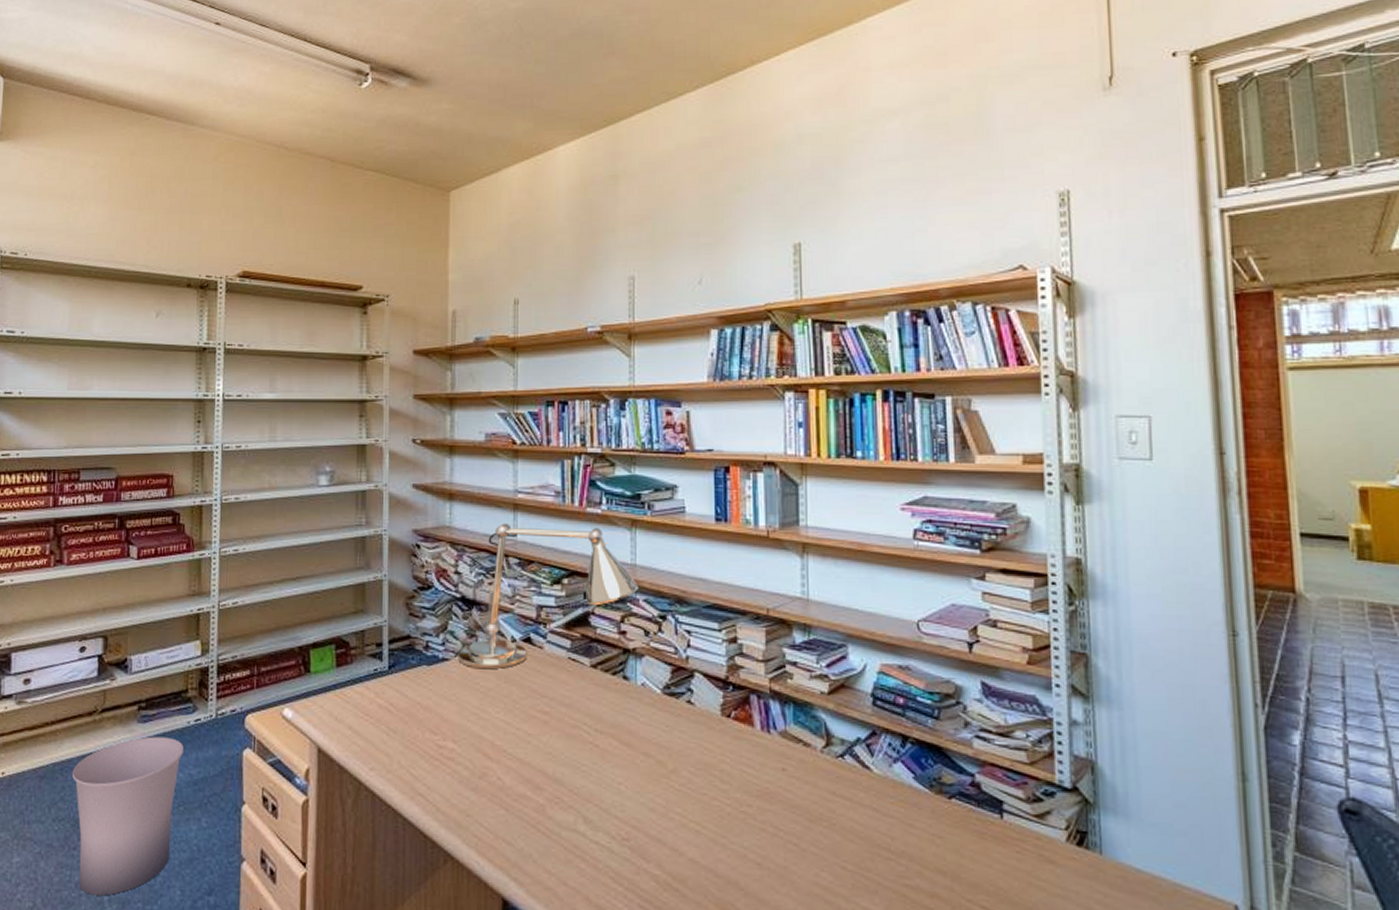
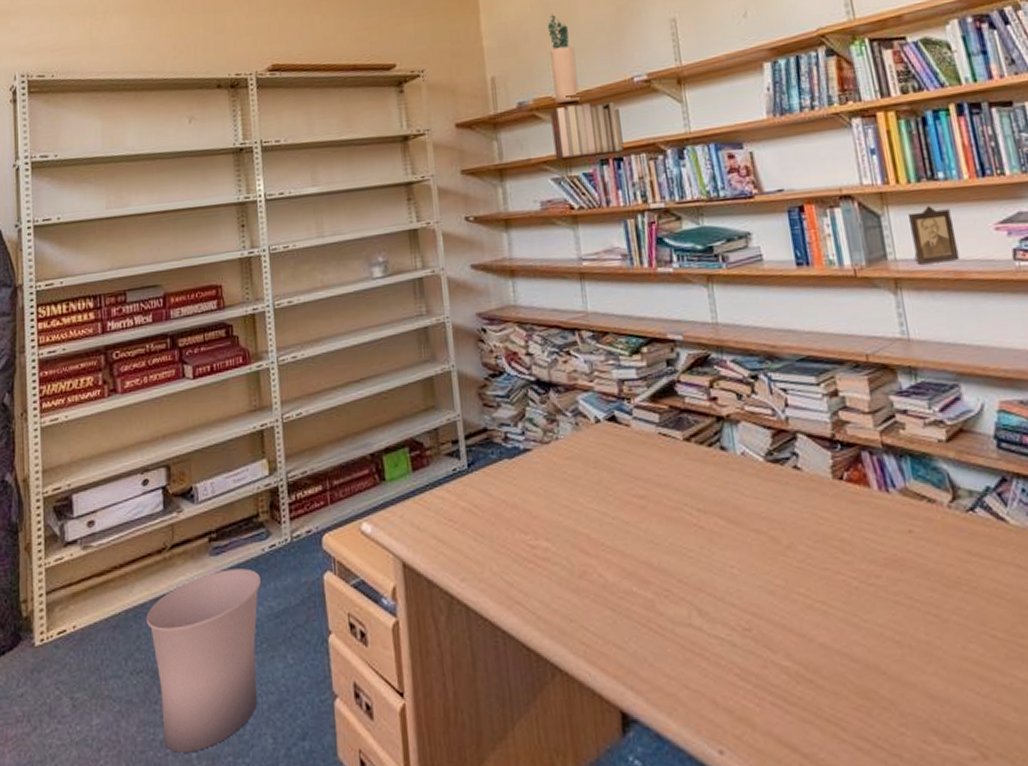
desk lamp: present [455,523,640,670] -> none [536,288,725,457]
books: none [504,346,570,396] -> present [550,102,624,160]
vase: none [511,256,535,346] -> present [547,13,580,106]
photo frame: none [823,481,865,534] -> present [908,206,960,265]

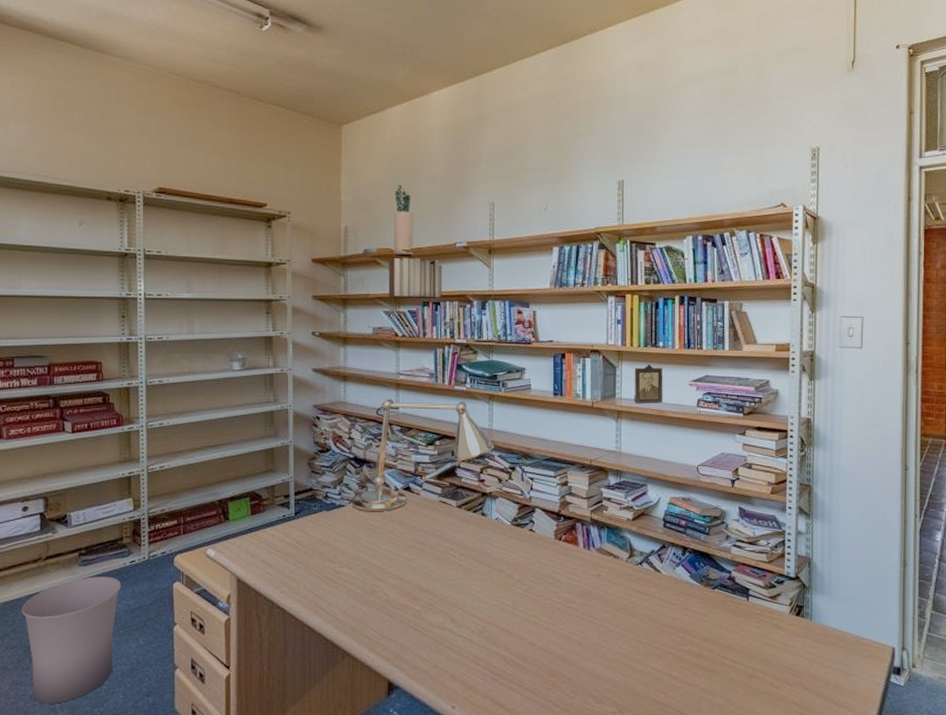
desk lamp: none [536,288,725,457] -> present [349,399,495,512]

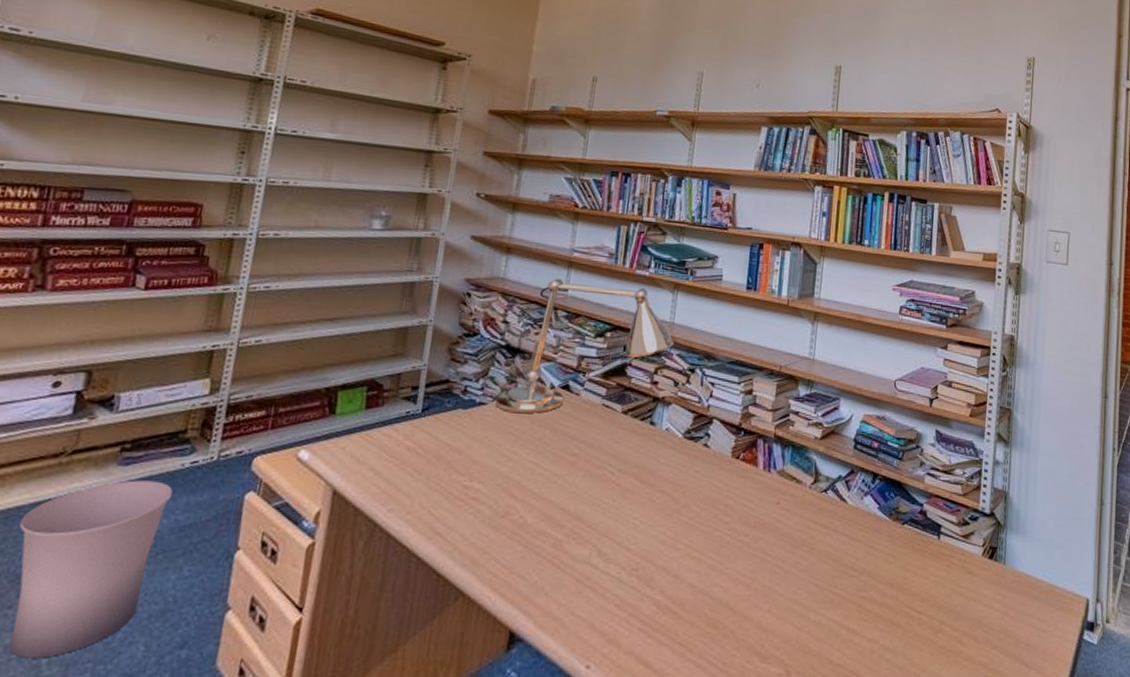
books: present [388,257,442,298] -> none [573,119,638,169]
vase: present [394,183,413,257] -> none [585,39,613,121]
photo frame: present [633,364,663,403] -> none [833,263,866,308]

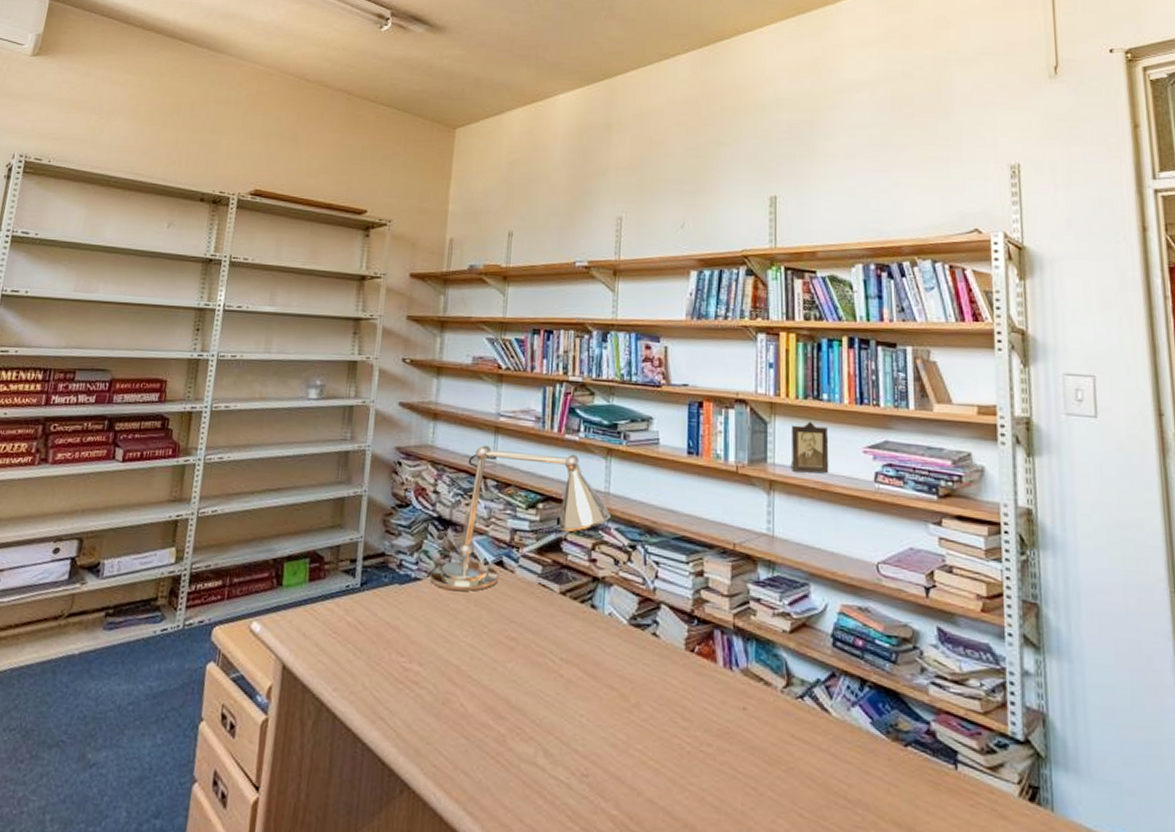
waste bin: present [9,480,173,659] -> none [21,645,147,815]
photo frame: none [833,263,866,308] -> present [790,421,829,474]

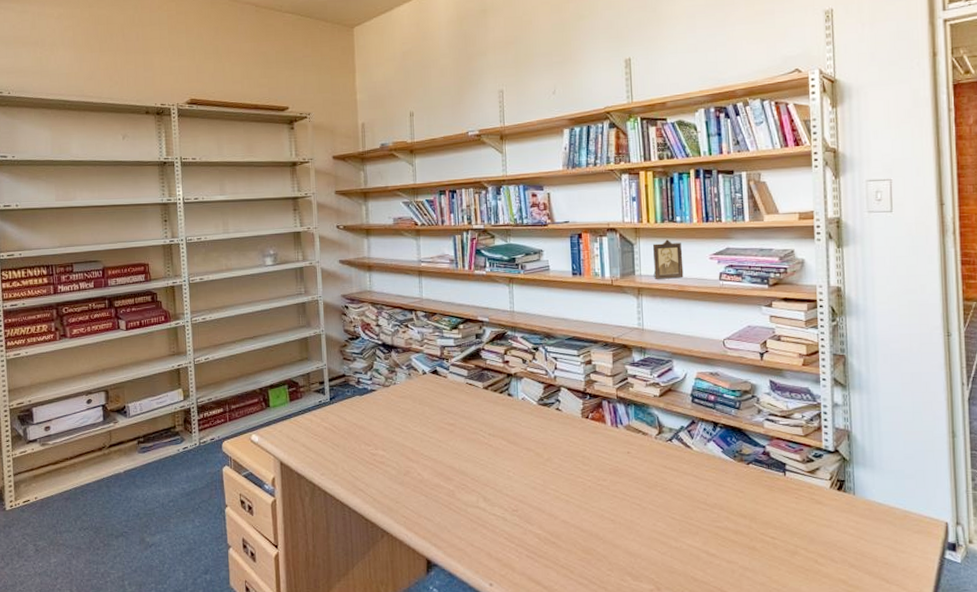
desk lamp: present [427,445,612,592] -> none [380,285,517,396]

